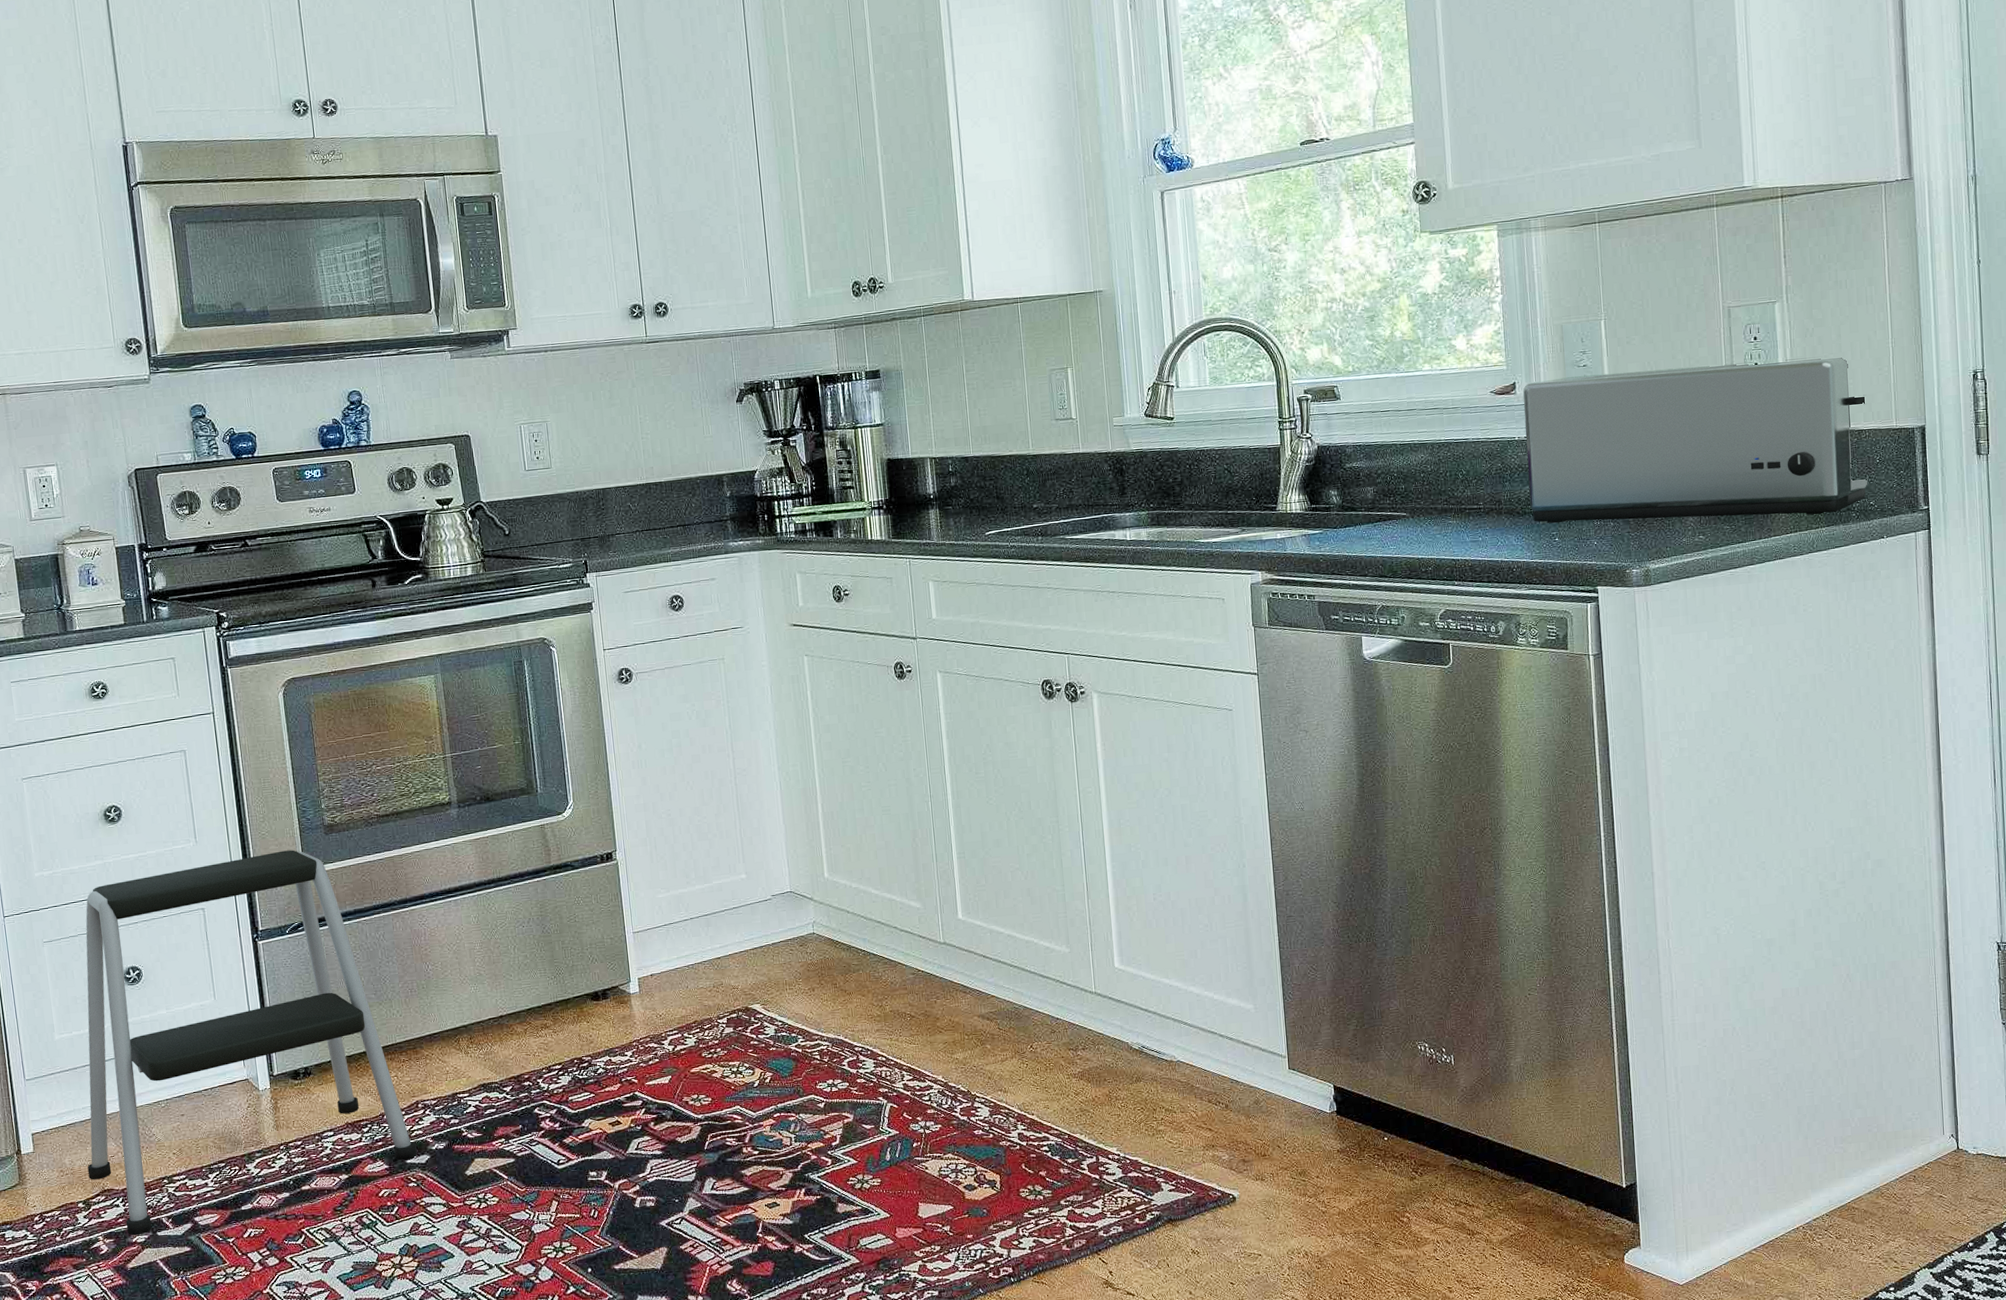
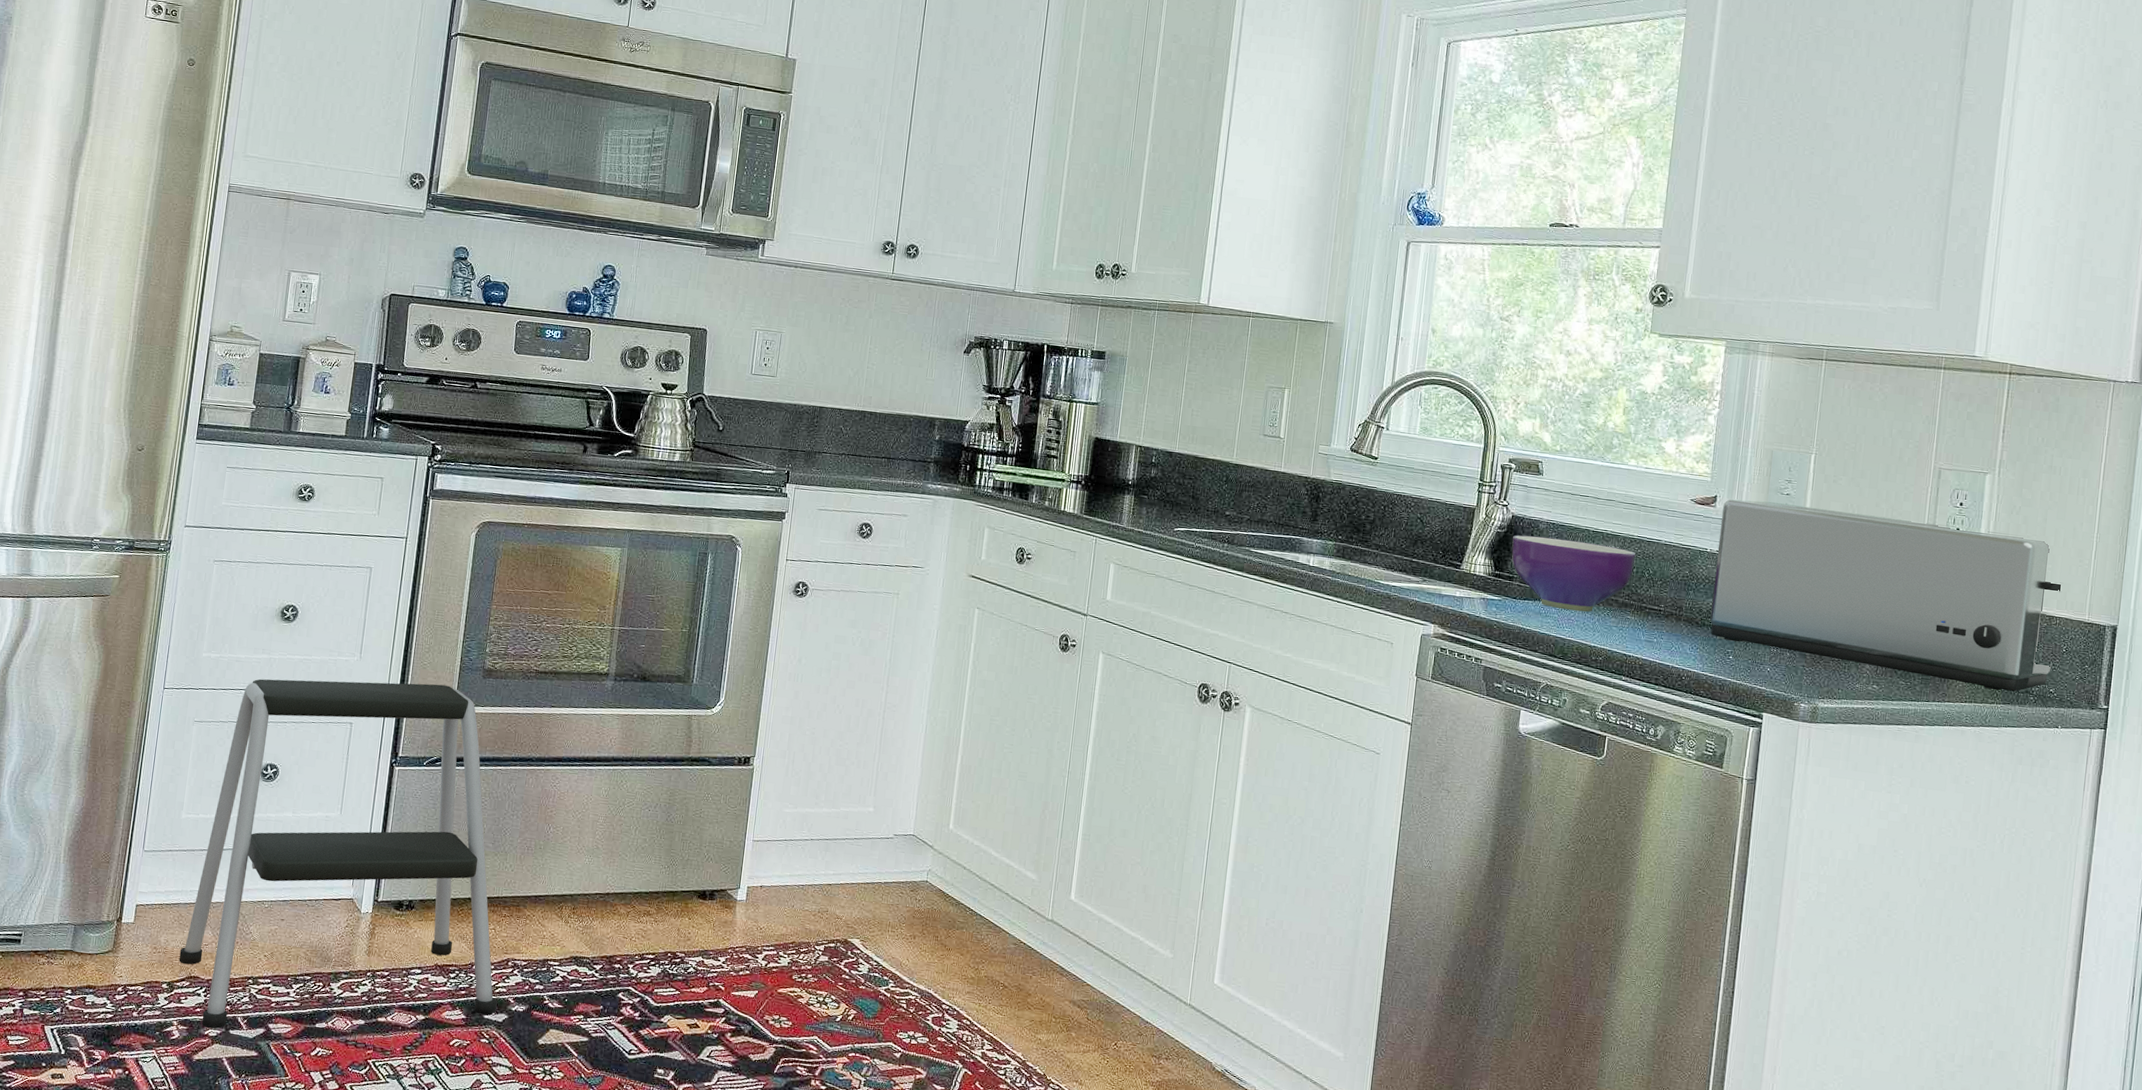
bowl: none [1322,455,1447,529] -> present [1511,535,1636,612]

